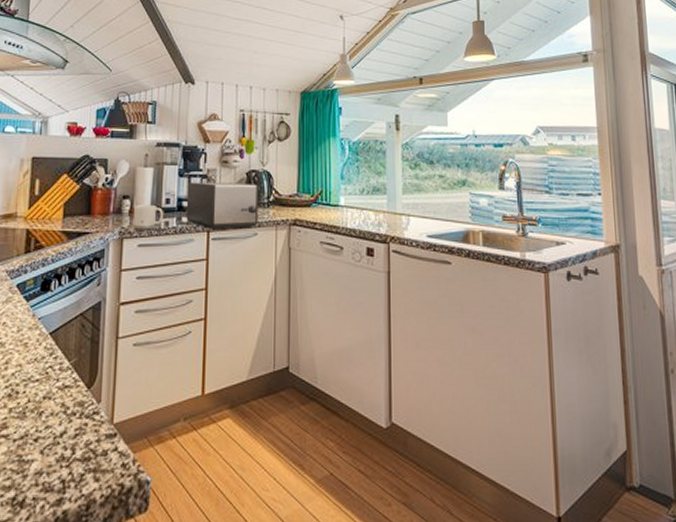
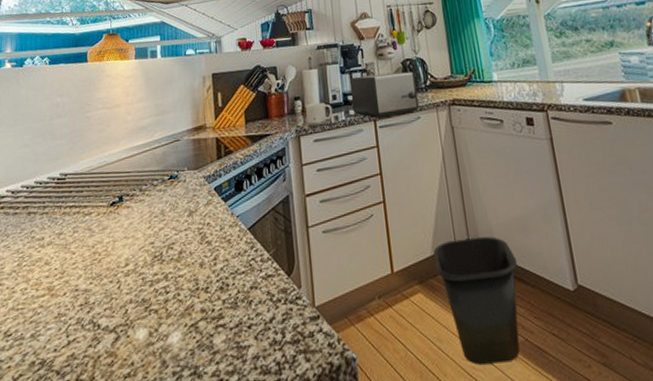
waste bin: none [249,366,335,496] -> present [433,236,520,365]

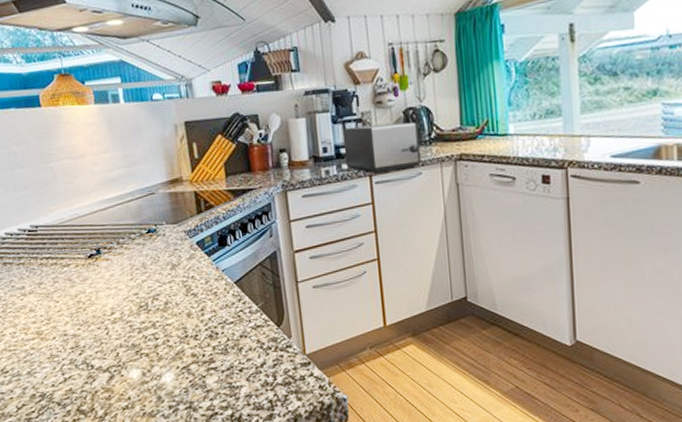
mug: present [304,102,333,127] -> none [291,155,324,182]
waste bin: present [433,236,520,365] -> none [428,294,516,407]

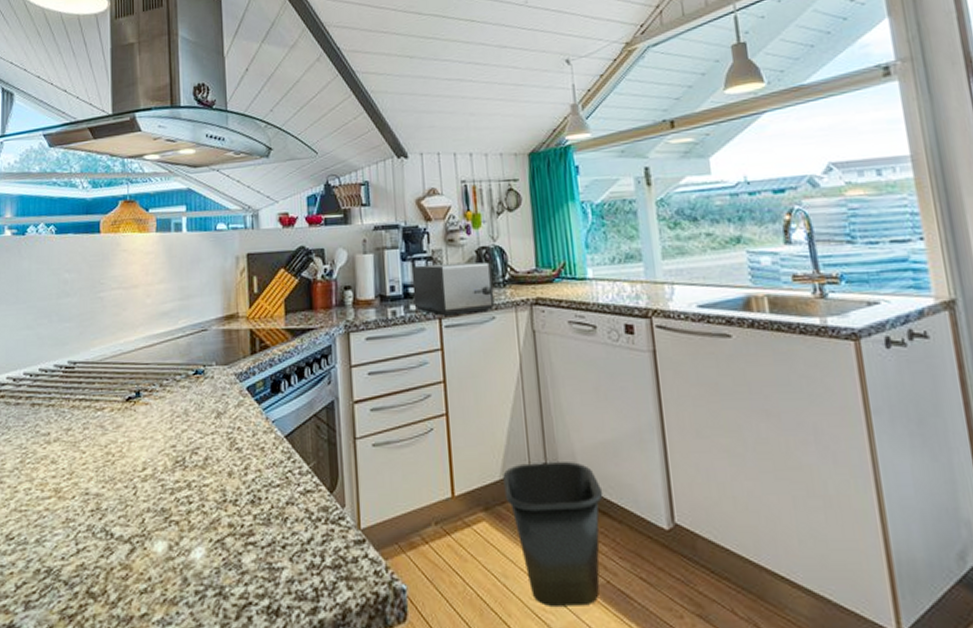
waste bin: none [428,294,516,407] -> present [503,462,604,606]

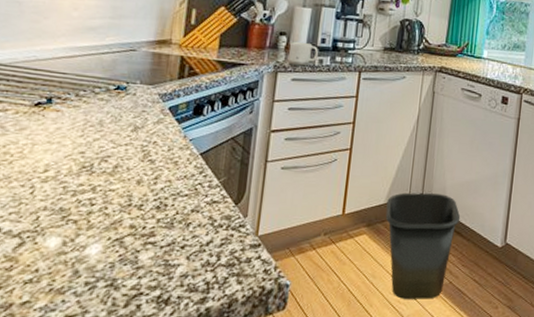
mug: none [356,293,391,323] -> present [288,42,319,67]
toaster: present [411,262,495,316] -> none [339,24,411,71]

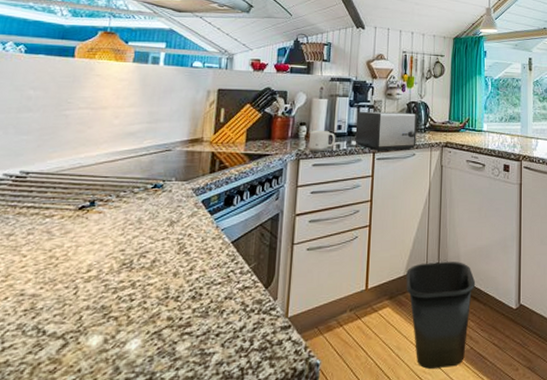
toaster: none [339,24,411,71] -> present [355,111,417,151]

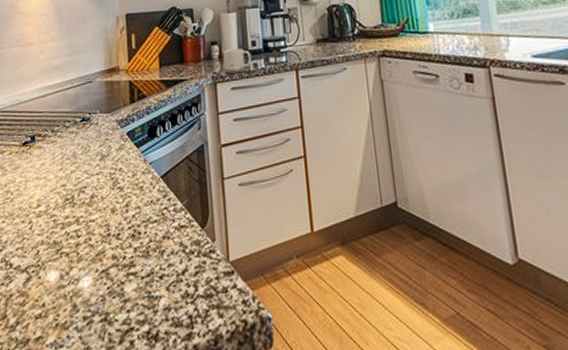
toaster: present [355,111,417,151] -> none [270,18,346,68]
waste bin: present [406,262,476,369] -> none [357,201,451,336]

